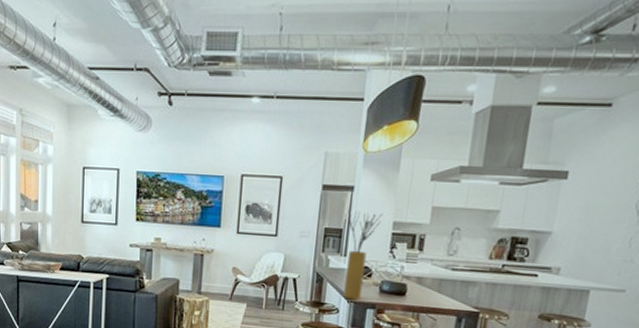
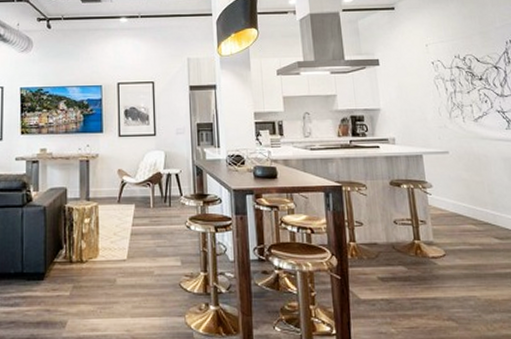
vase: present [343,212,383,300] -> none [217,106,244,188]

